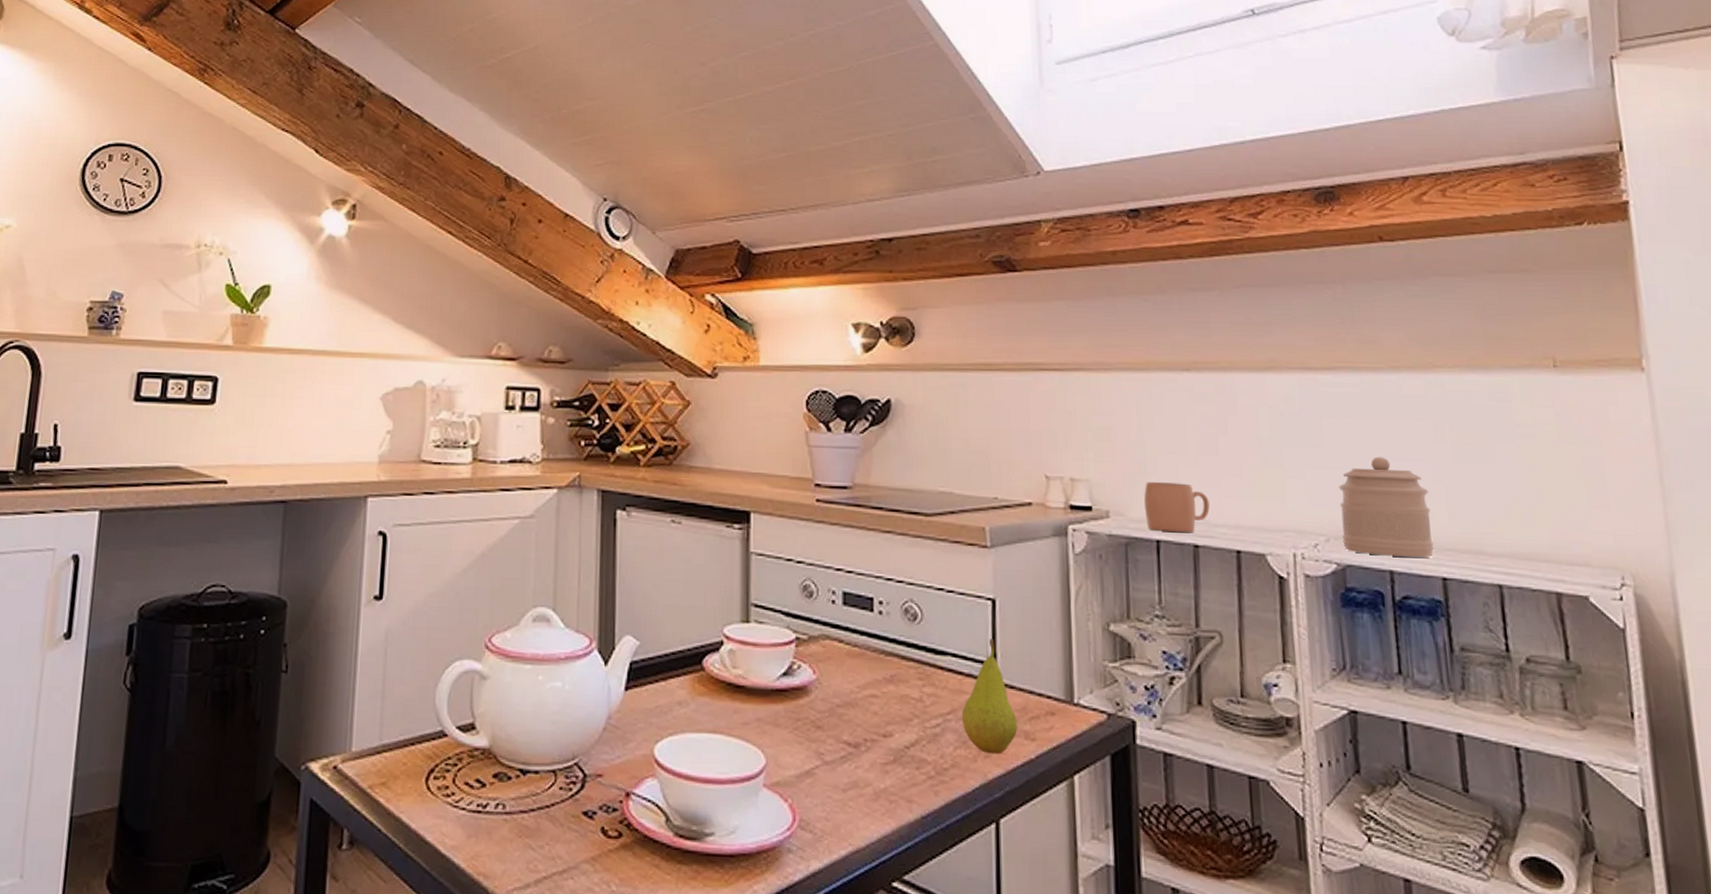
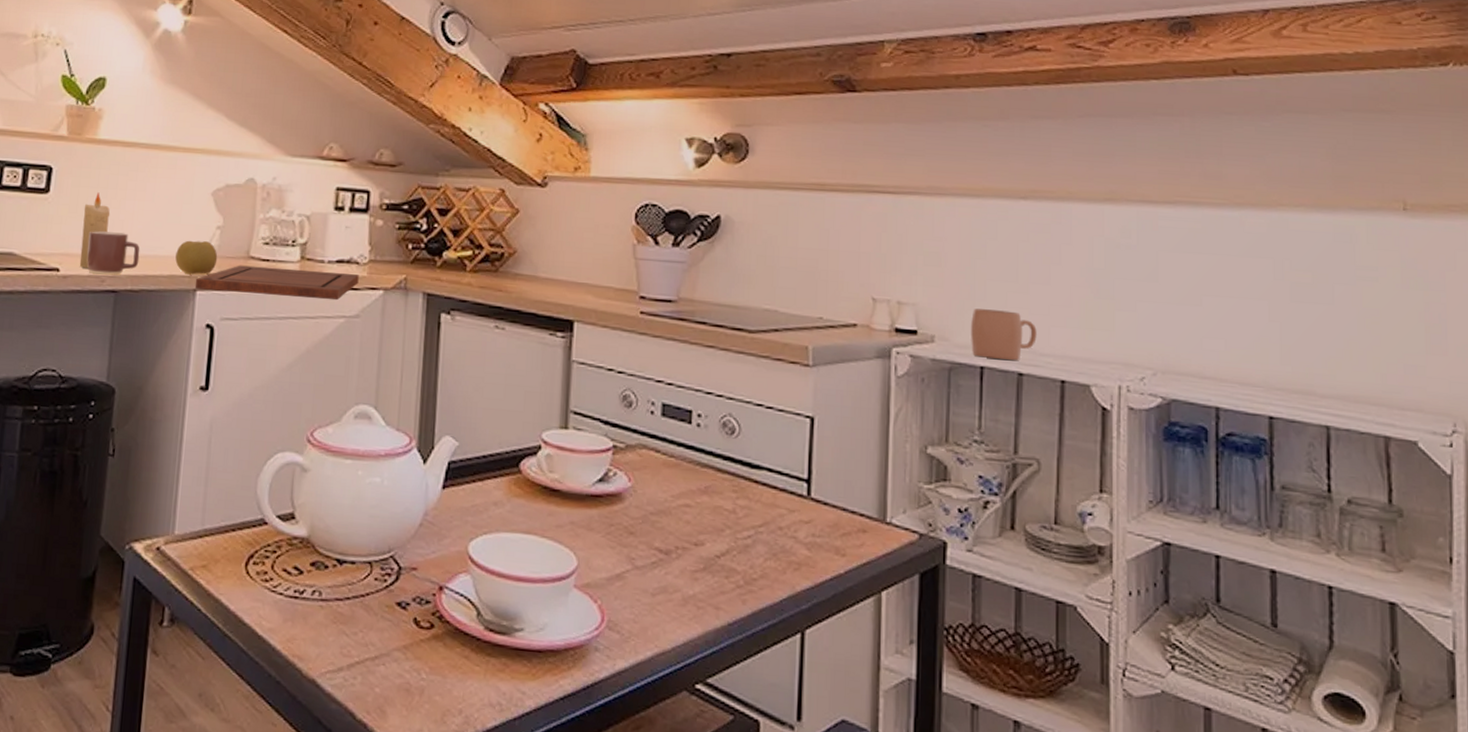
candle: none [247,401,278,479] -> present [79,192,110,268]
mug: none [254,441,309,485] -> present [86,231,140,275]
fruit: none [345,446,389,481] -> present [175,240,218,275]
cutting board: none [366,469,532,501] -> present [194,265,359,301]
fruit: present [961,639,1018,755] -> none [773,455,829,568]
jar: present [1338,457,1434,557] -> none [1170,293,1263,396]

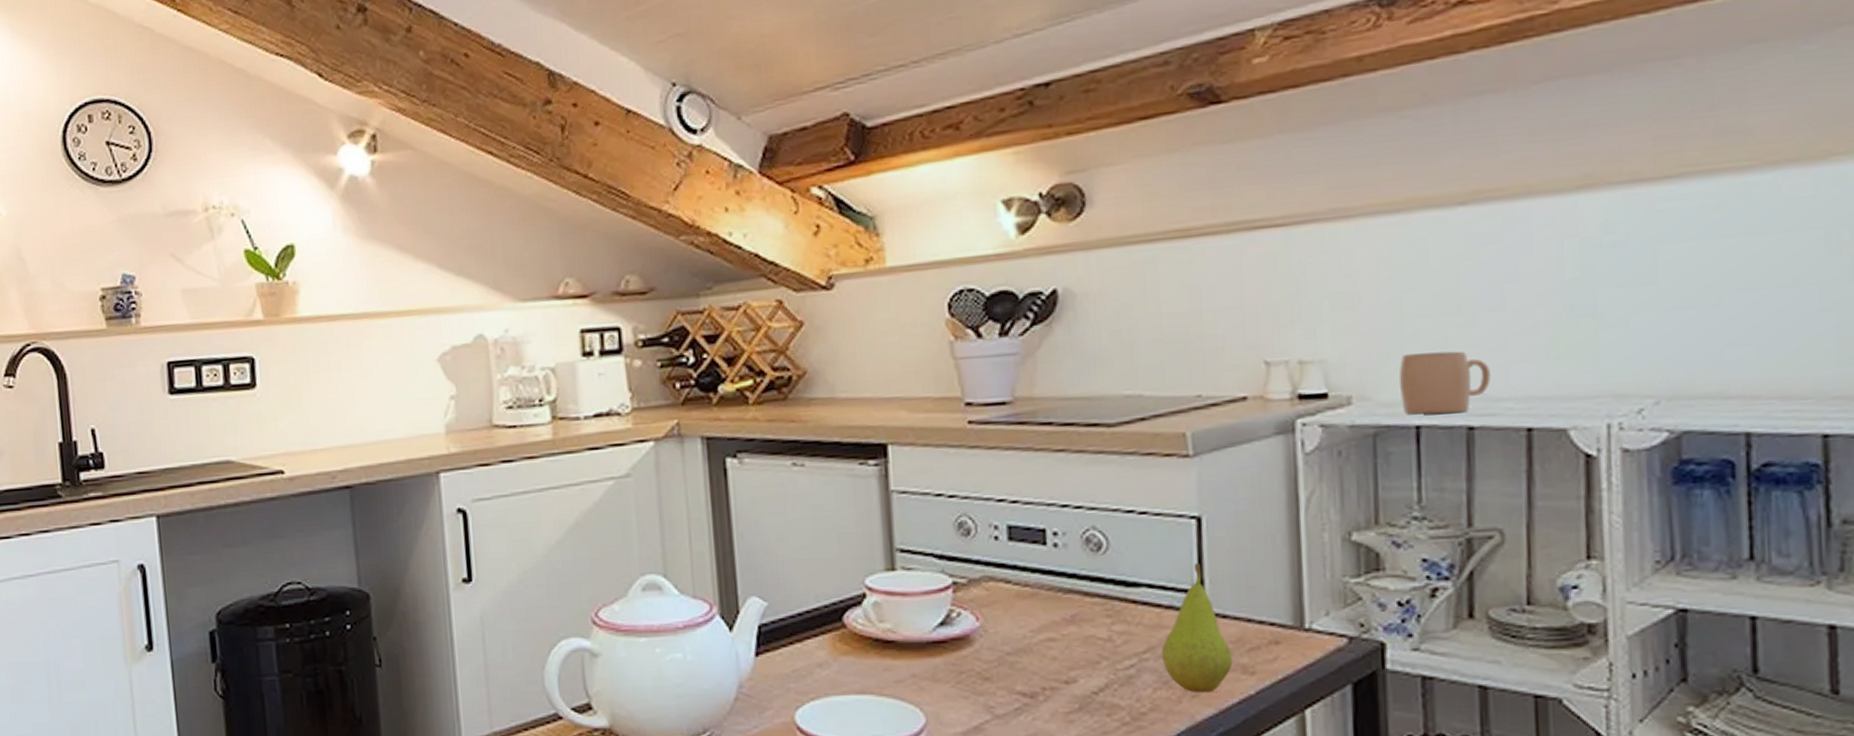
candle: present [79,192,110,268] -> none [297,378,329,466]
mug: present [86,231,140,275] -> none [308,420,370,471]
fruit: present [175,240,218,275] -> none [409,415,457,456]
cutting board: present [194,265,359,301] -> none [436,427,623,471]
fruit: none [773,455,829,568] -> present [1161,563,1233,693]

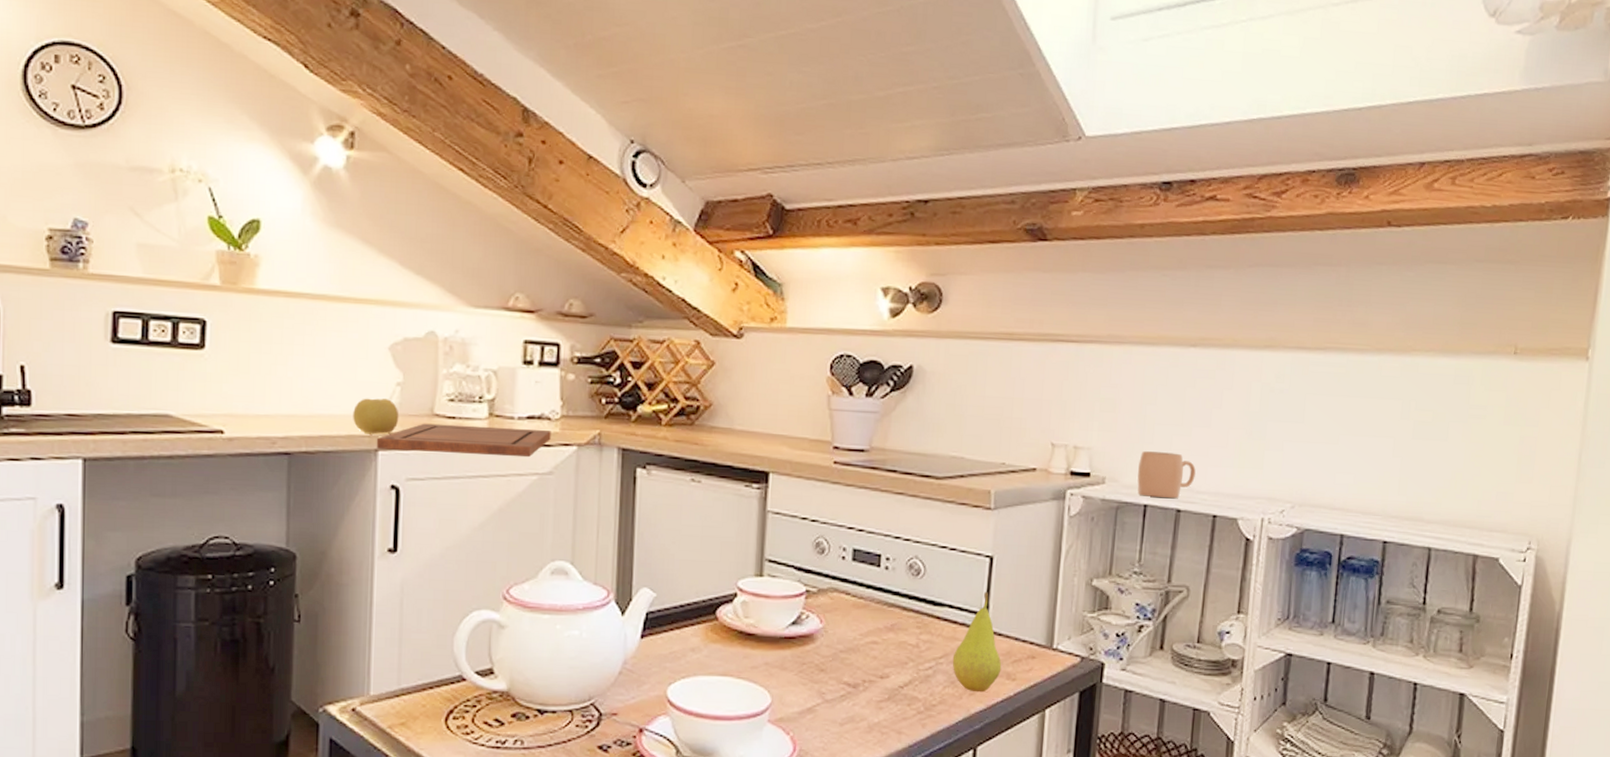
fruit: none [409,415,457,456] -> present [353,398,399,435]
cutting board: none [436,427,623,471] -> present [376,423,551,458]

